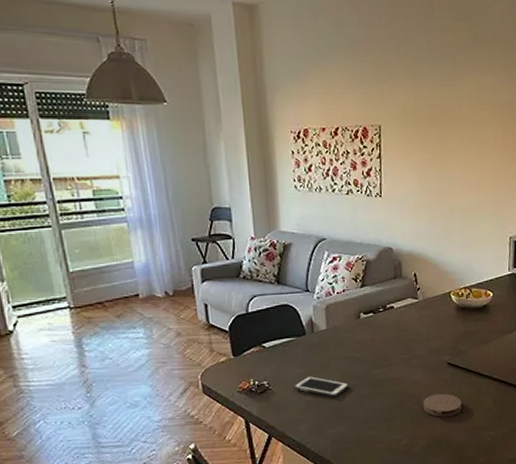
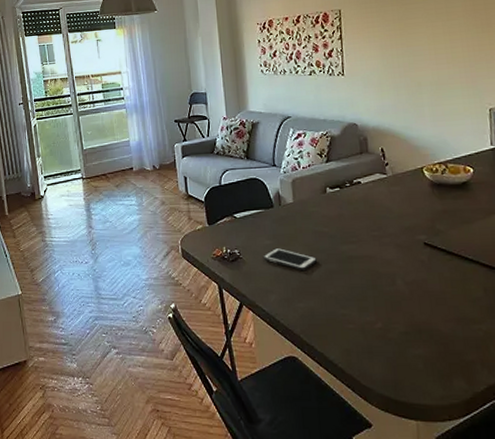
coaster: present [423,393,462,417] -> none [398,276,445,302]

